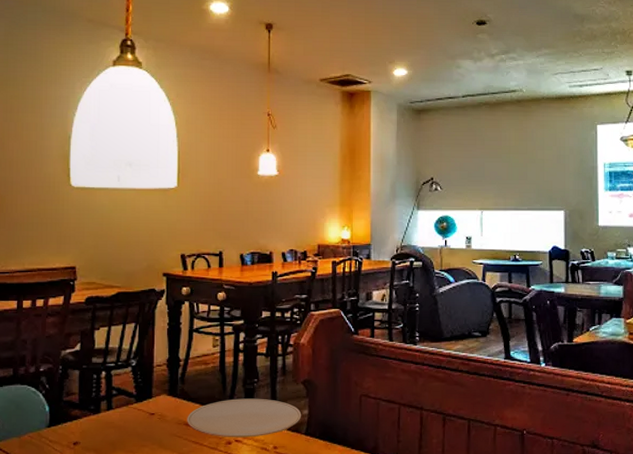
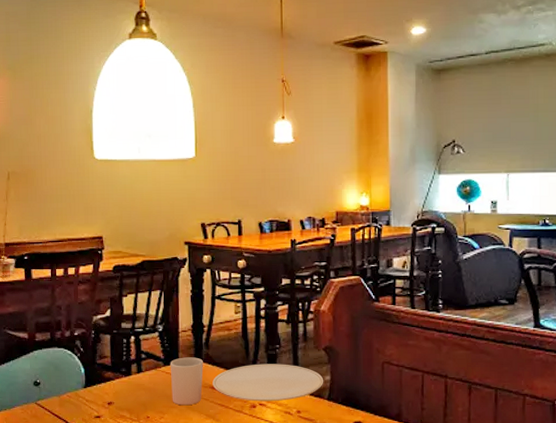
mug: none [142,393,178,444] -> present [170,357,203,406]

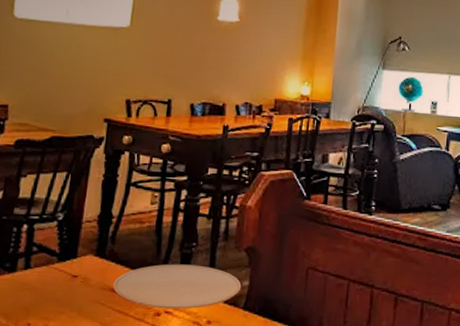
mug: present [170,357,203,406] -> none [61,252,106,311]

